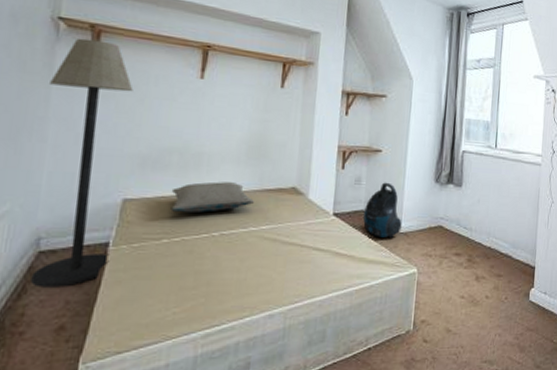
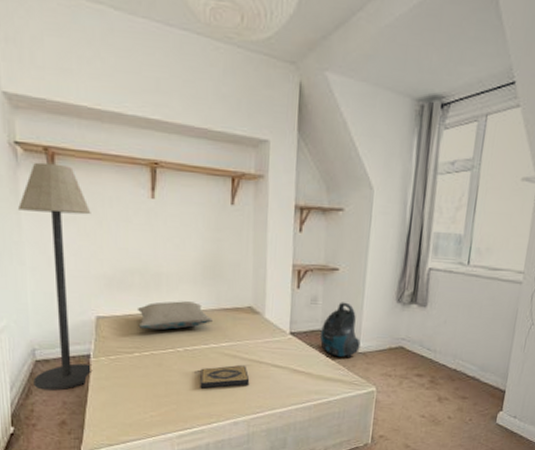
hardback book: none [234,250,290,277] -> present [200,365,250,389]

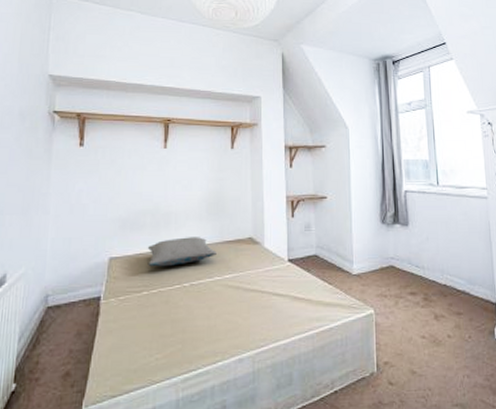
floor lamp: present [18,162,93,391] -> none [42,126,112,339]
hardback book: present [200,365,250,389] -> none [205,297,253,324]
vacuum cleaner: present [320,302,361,357] -> none [317,227,354,280]

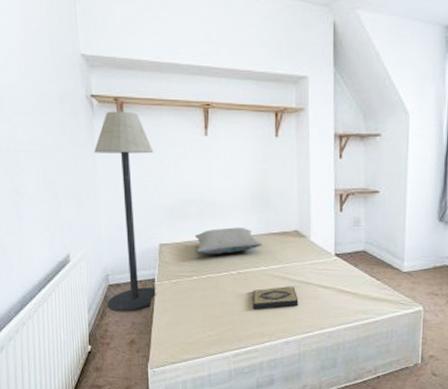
floor lamp: none [42,126,112,339] -> present [94,111,157,312]
hardback book: none [205,297,253,324] -> present [253,287,299,309]

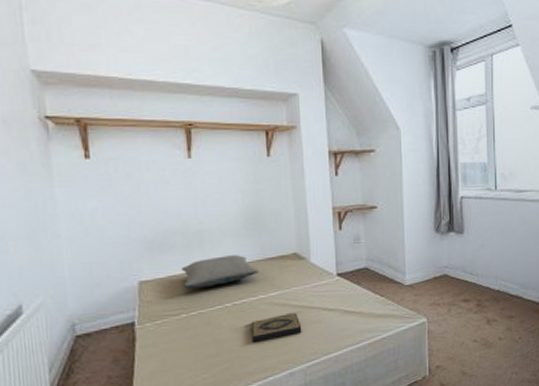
floor lamp: present [94,111,157,312] -> none [51,134,138,367]

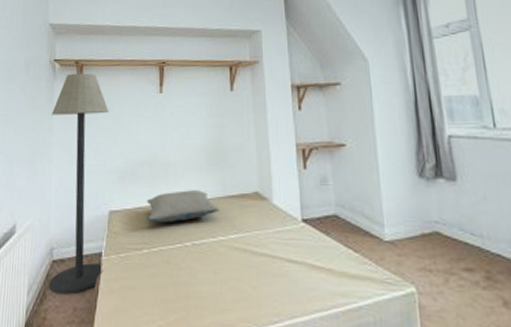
floor lamp: none [51,134,138,367] -> present [48,73,109,295]
hardback book: present [251,313,302,343] -> none [210,261,263,291]

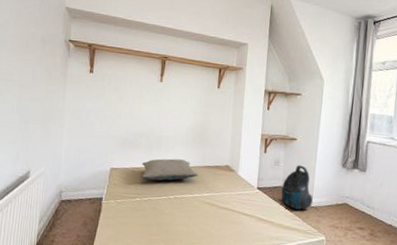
floor lamp: present [48,73,109,295] -> none [57,54,116,226]
vacuum cleaner: none [336,181,386,248] -> present [281,165,313,210]

